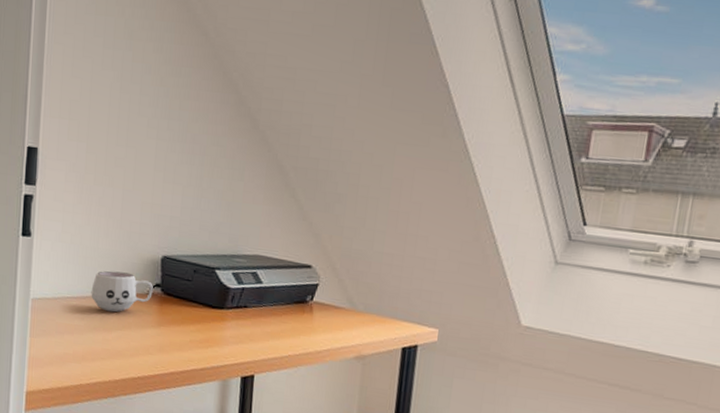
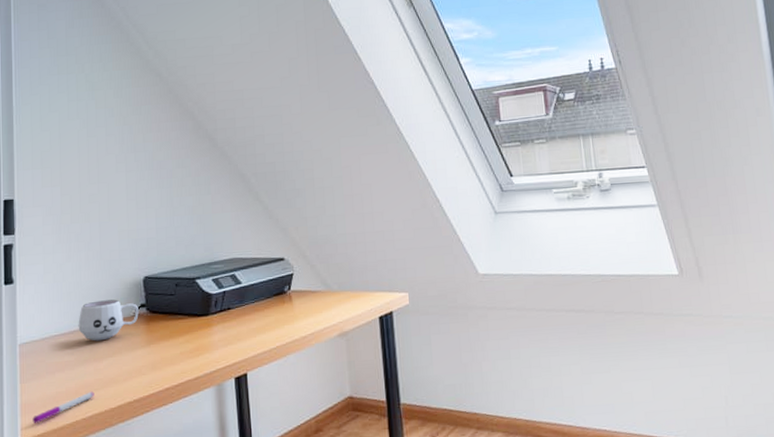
pen: none [38,359,100,379] -> present [32,391,94,424]

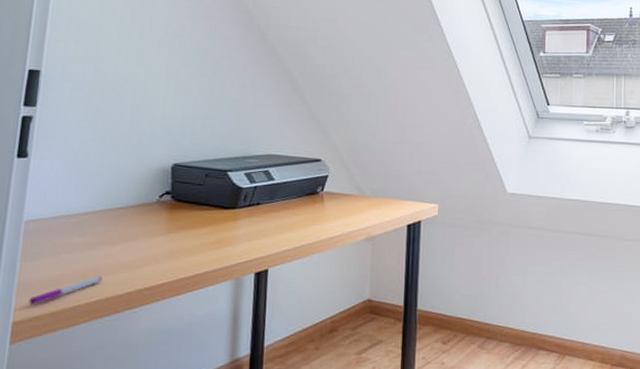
mug: present [78,299,139,341] -> none [94,183,163,225]

